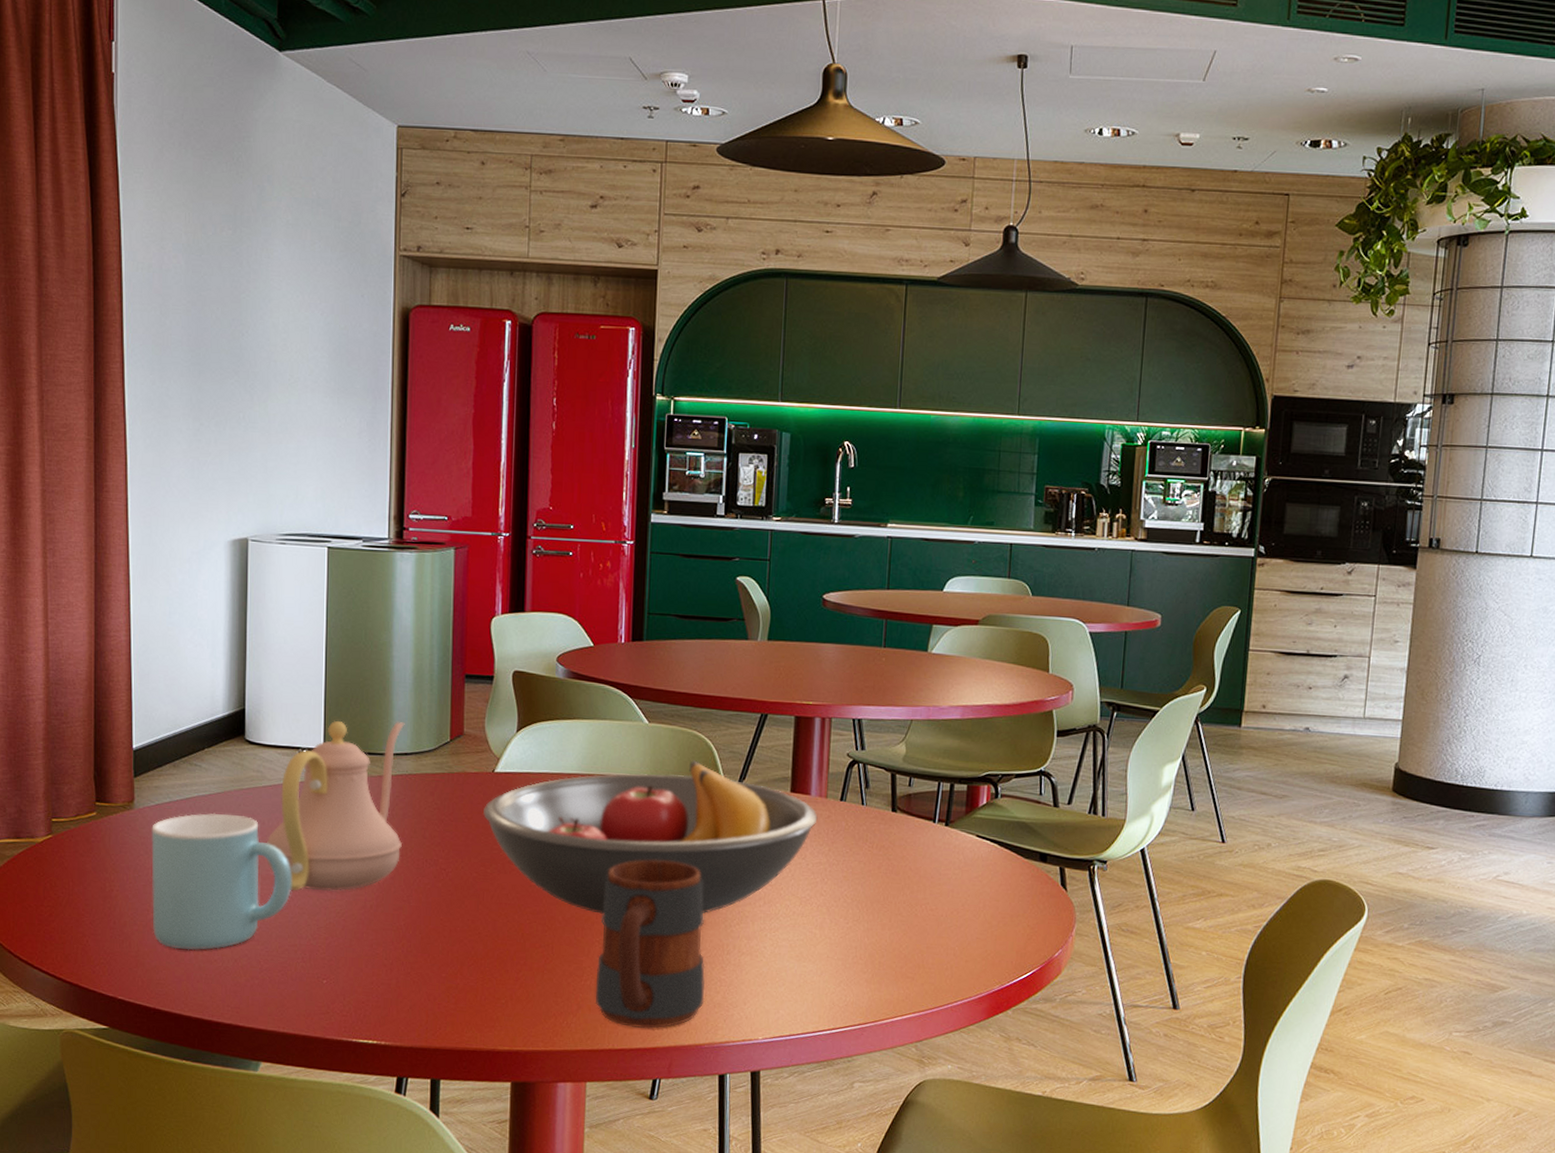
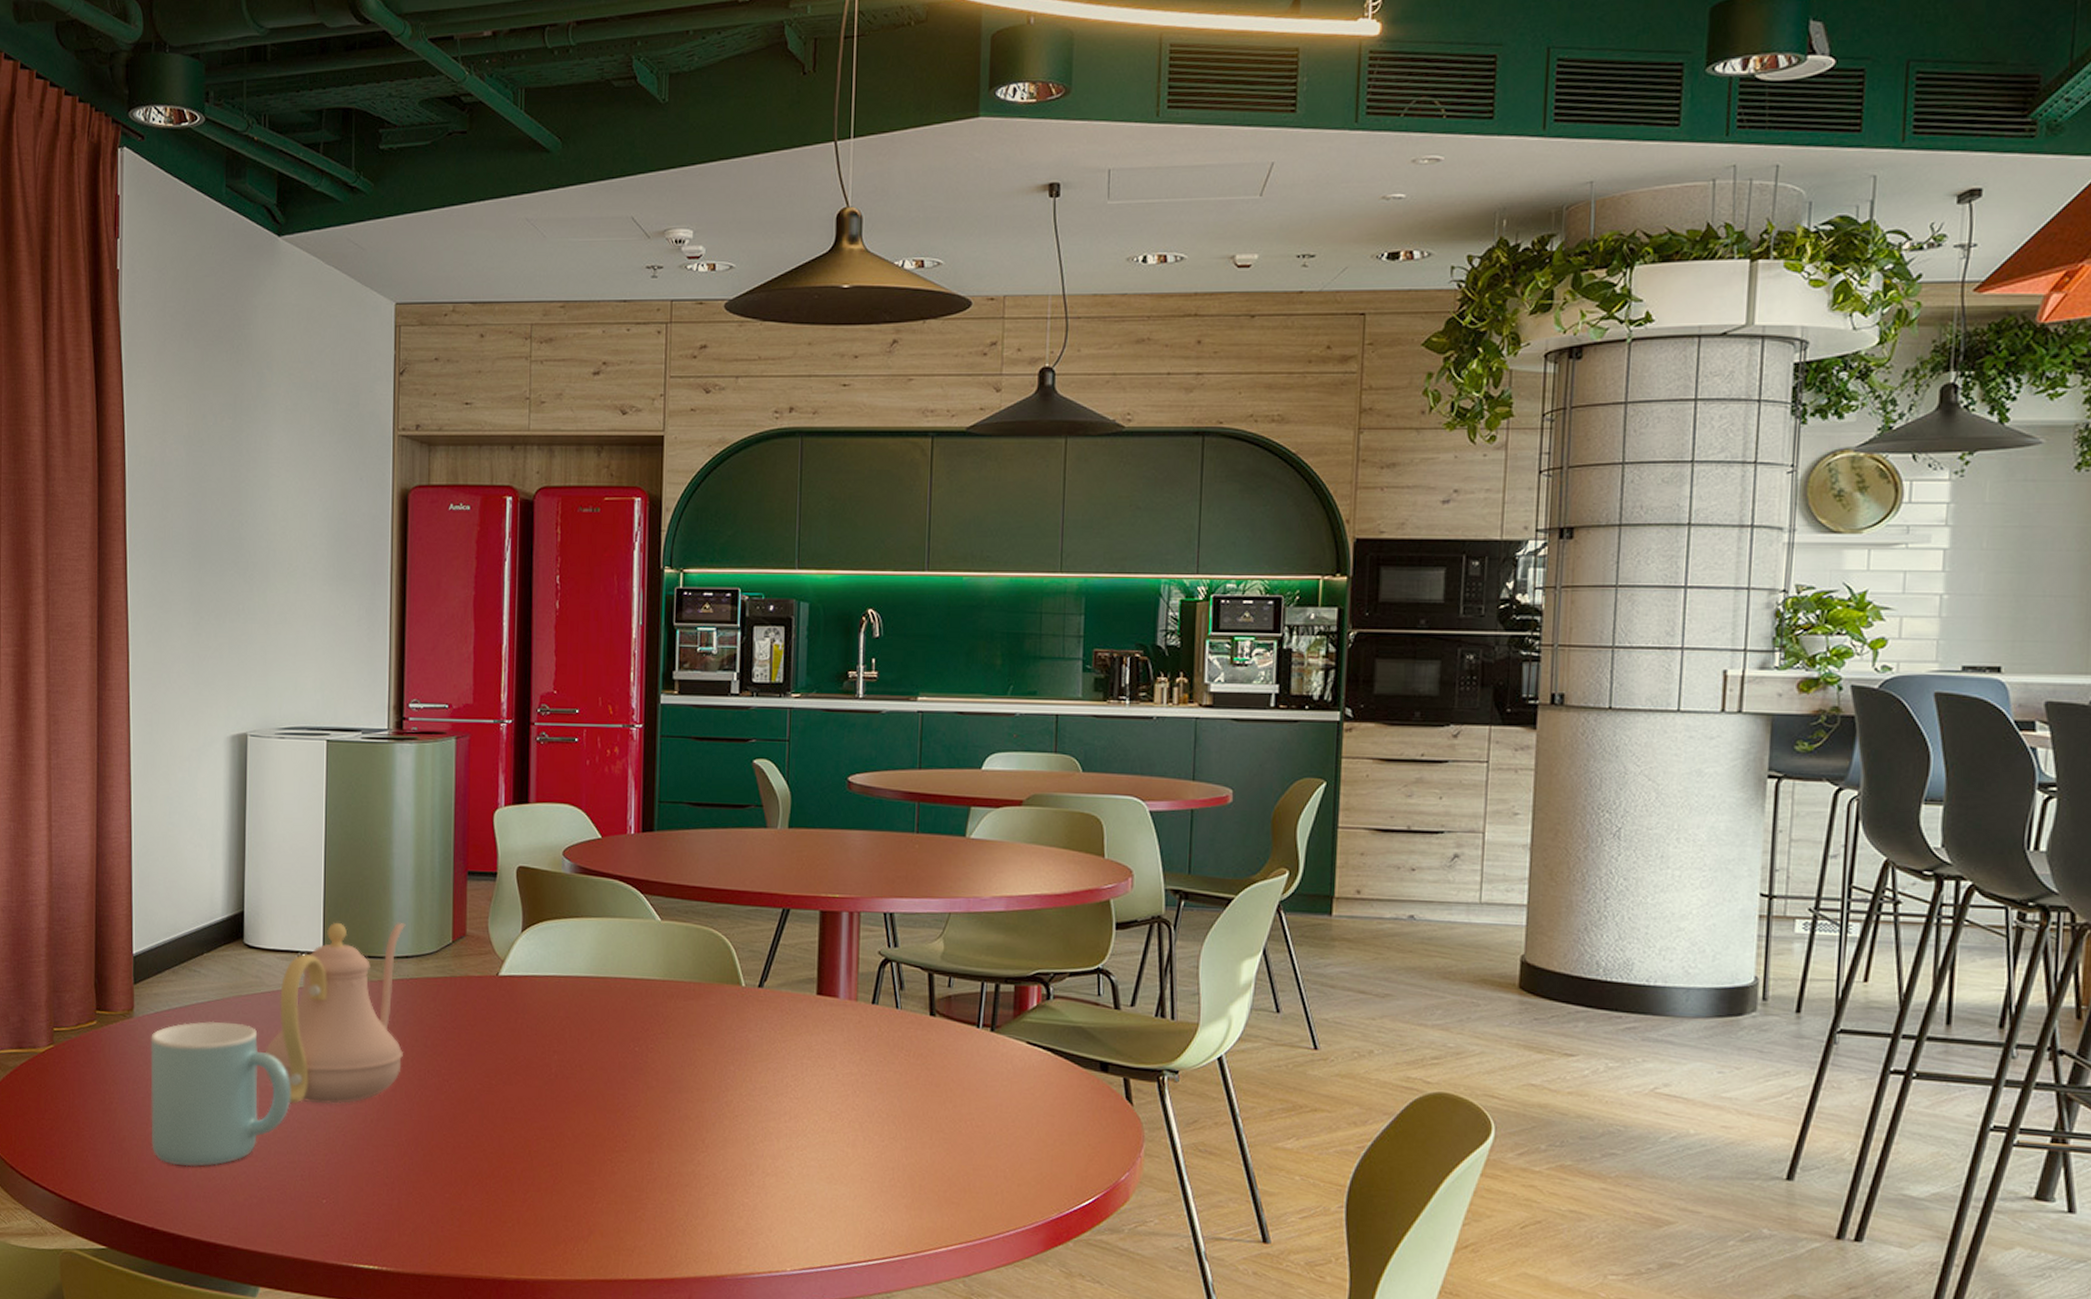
fruit bowl: present [483,760,818,915] -> none [487,960,847,1131]
mug: present [595,859,705,1029] -> none [607,1070,727,1257]

